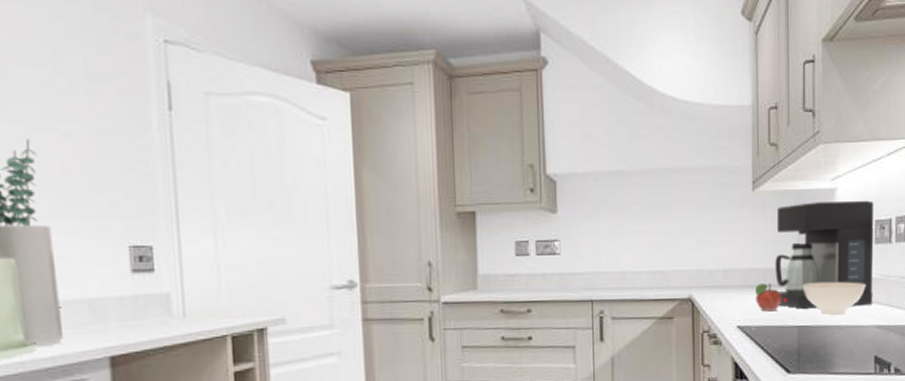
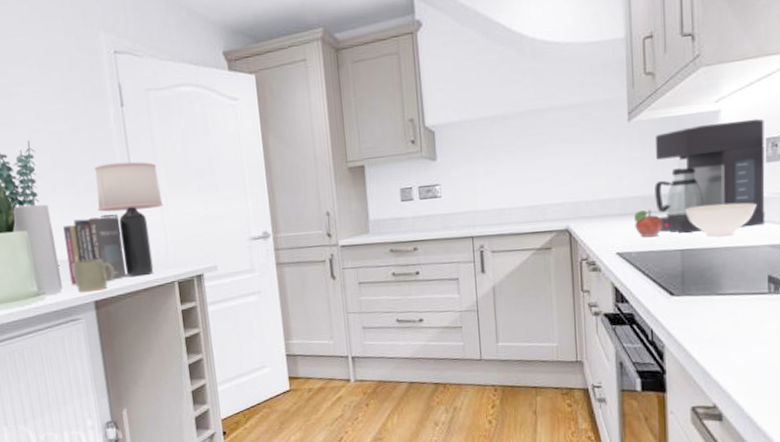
books: none [71,248,160,334] -> present [63,217,127,285]
mug: none [81,301,142,344] -> present [73,258,115,292]
table lamp: none [124,180,218,327] -> present [94,161,163,277]

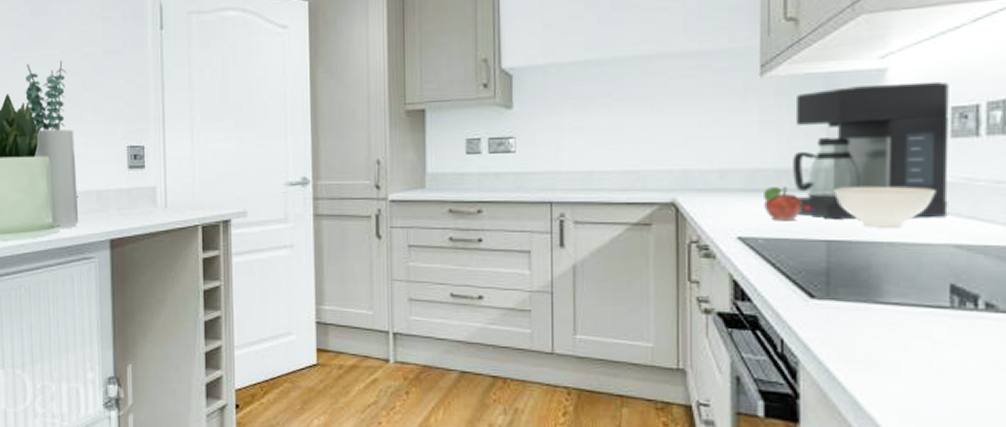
books: present [63,217,127,285] -> none [86,147,148,220]
mug: present [73,258,115,292] -> none [91,193,134,228]
table lamp: present [94,161,163,277] -> none [124,89,194,216]

